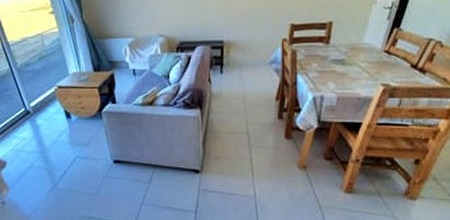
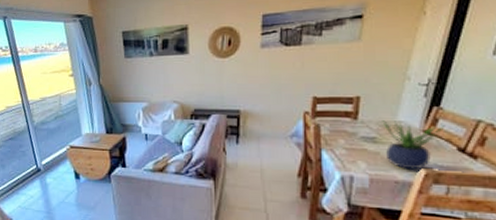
potted plant: none [350,43,403,87] -> present [382,120,445,170]

